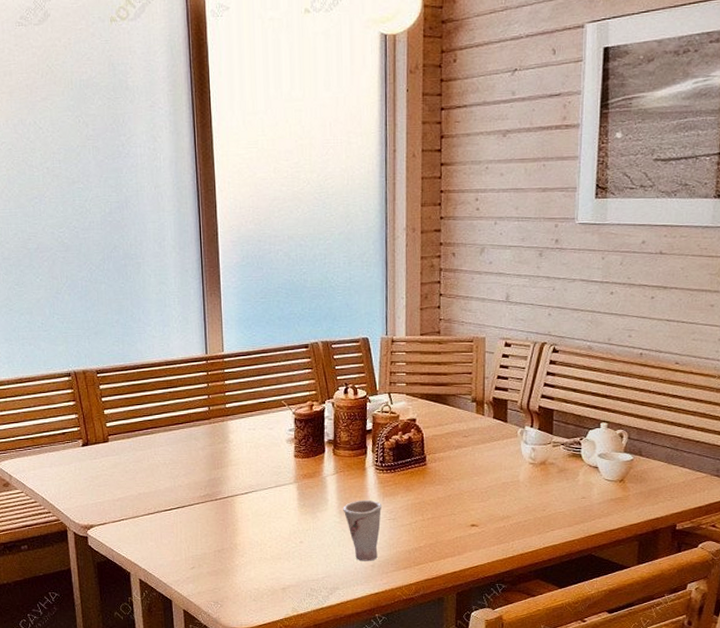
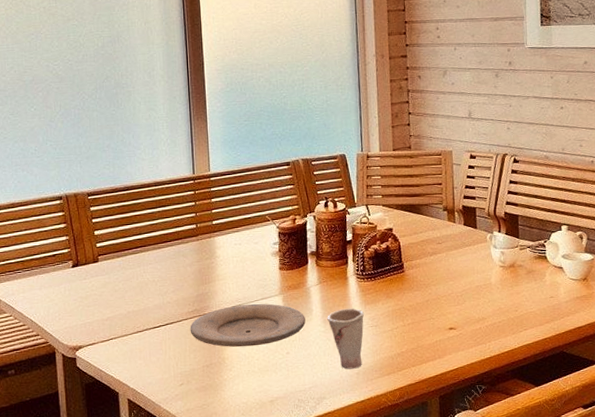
plate: none [201,490,320,534] -> present [190,303,306,347]

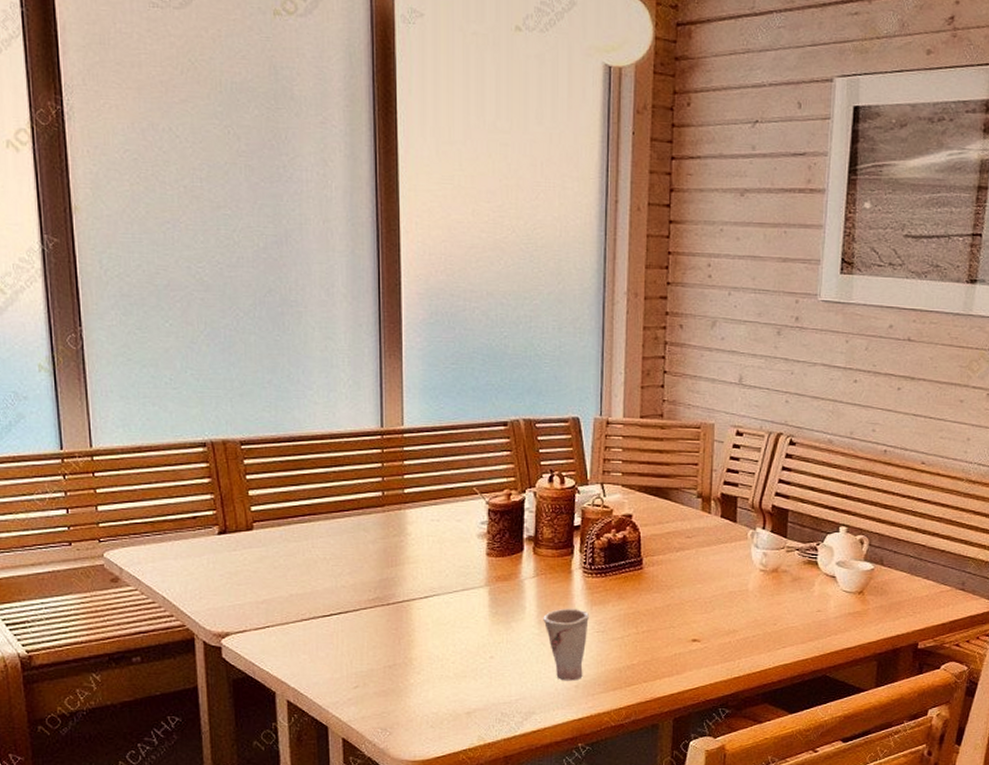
plate: present [190,303,306,347] -> none [369,595,516,647]

